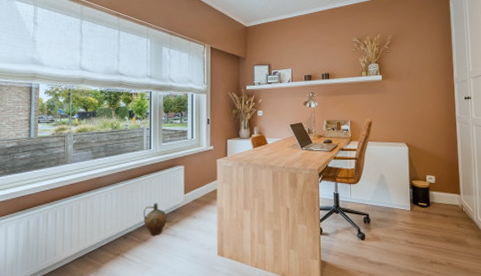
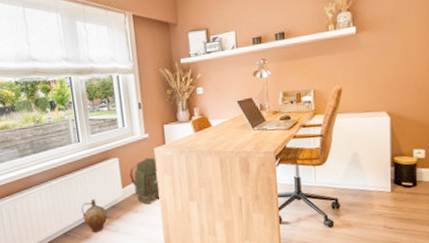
backpack: none [192,167,219,210] -> present [129,157,161,204]

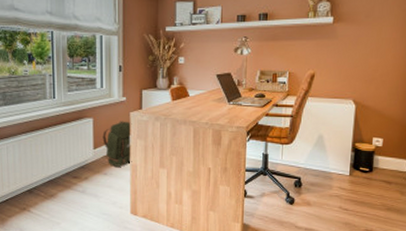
ceramic jug: present [81,199,108,232] -> none [49,157,76,191]

